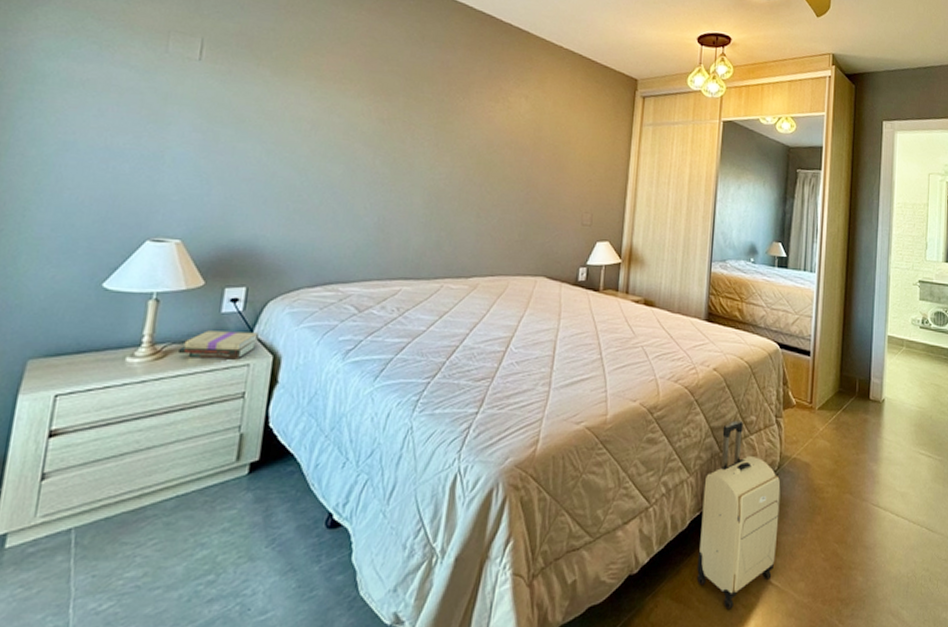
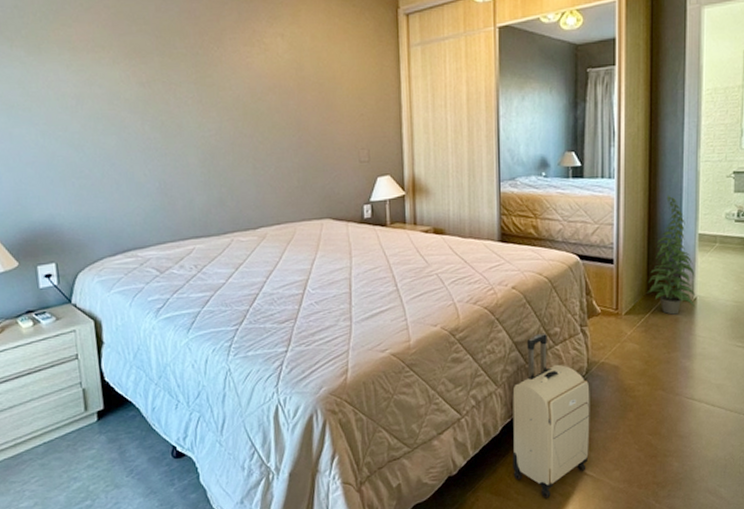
books: present [177,330,259,360] -> none [11,302,77,330]
plant: none [839,294,884,414] -> present [646,195,696,315]

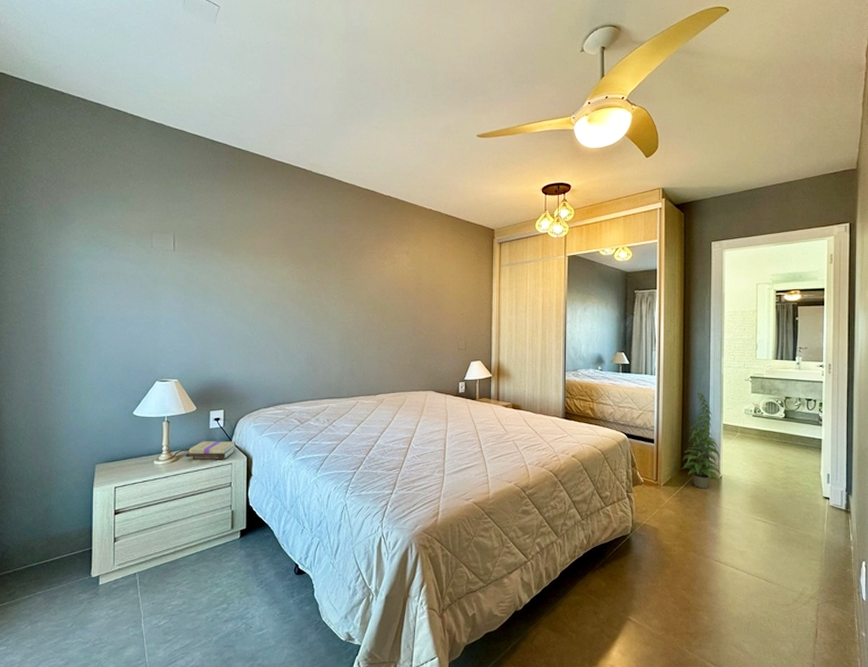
books: none [11,302,77,330] -> present [185,441,235,460]
suitcase: present [512,333,590,498] -> none [568,495,634,638]

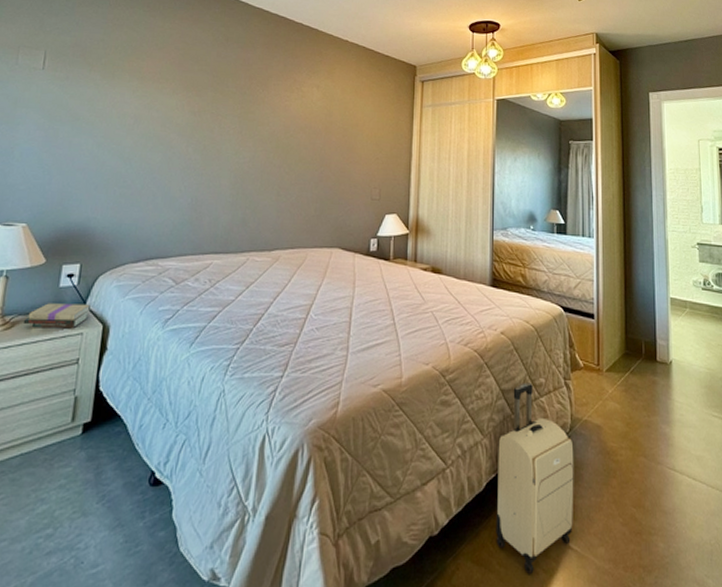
suitcase: none [568,495,634,638] -> present [496,382,574,574]
plant: present [680,391,722,489] -> none [625,258,671,376]

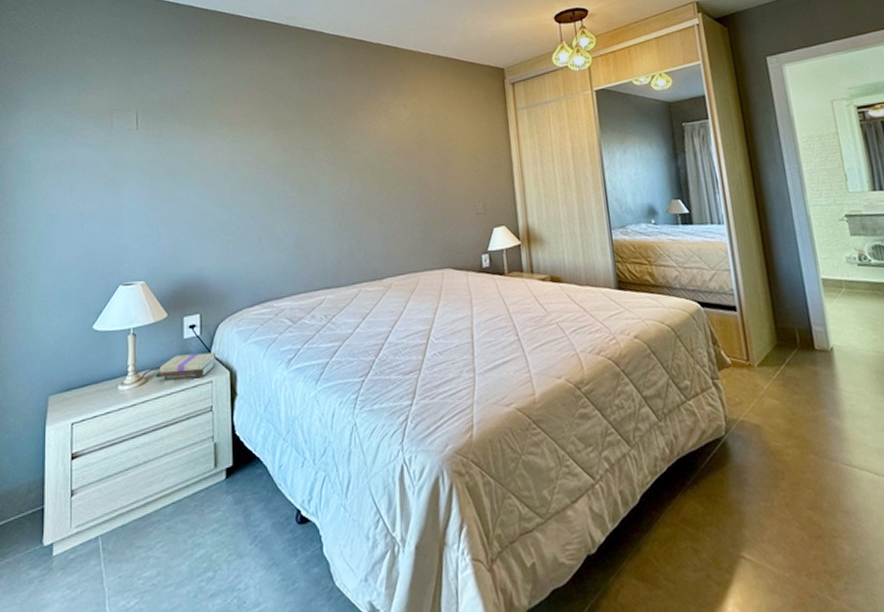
suitcase: present [496,382,574,574] -> none [648,386,743,588]

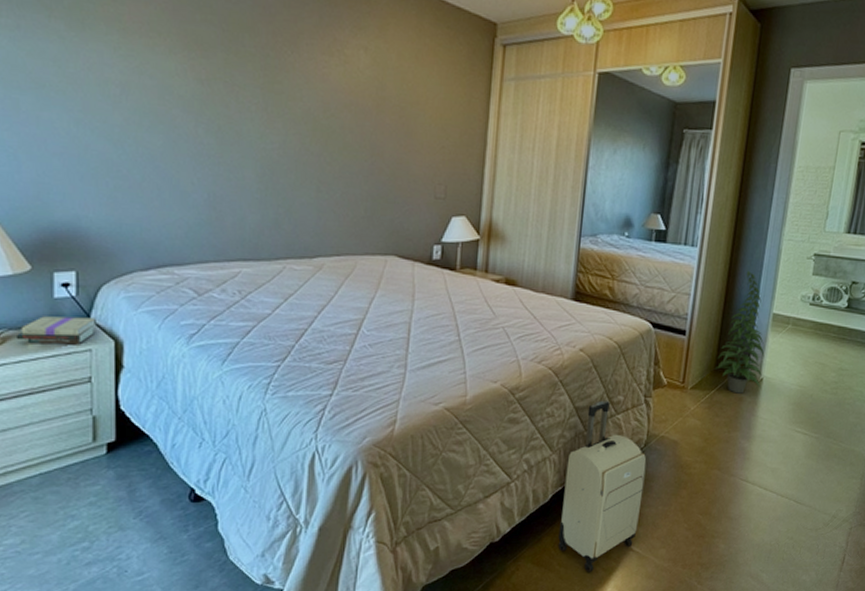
suitcase: none [648,386,743,588] -> present [557,400,647,572]
plant: none [776,239,833,367] -> present [714,270,765,394]

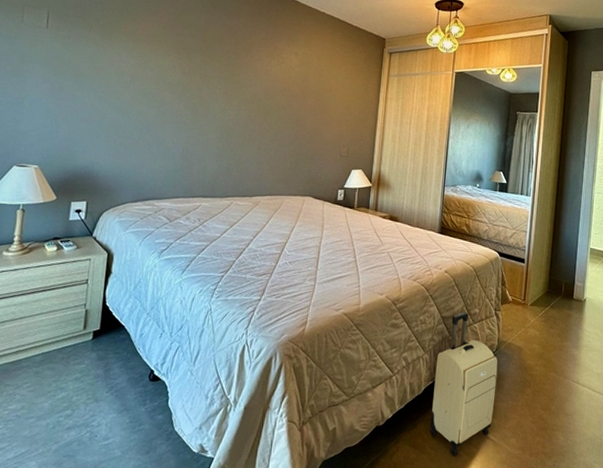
books: present [15,316,96,345] -> none [39,233,96,255]
plant: present [714,270,765,394] -> none [547,214,586,311]

